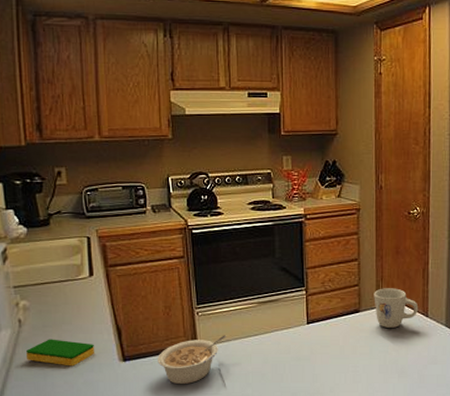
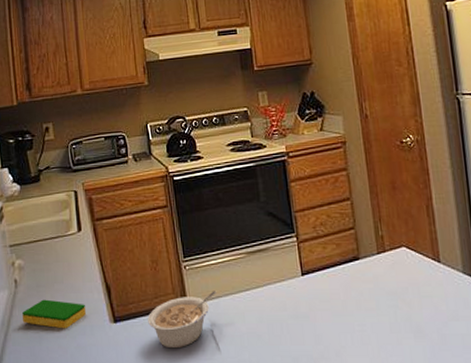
mug: present [374,288,419,328] -> none [373,229,428,277]

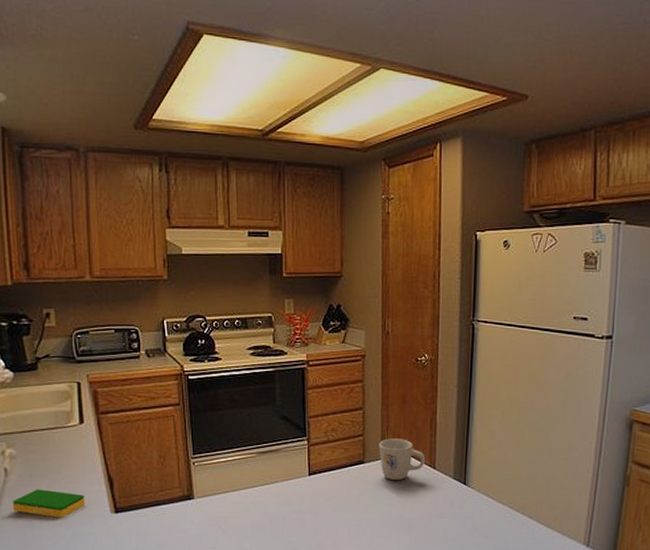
legume: present [148,291,217,349] -> none [151,486,224,538]
mug: none [373,229,428,277] -> present [379,438,426,480]

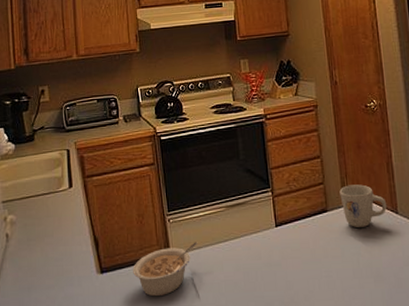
dish sponge: present [13,489,84,518] -> none [13,252,74,281]
legume: none [151,486,224,538] -> present [133,242,198,297]

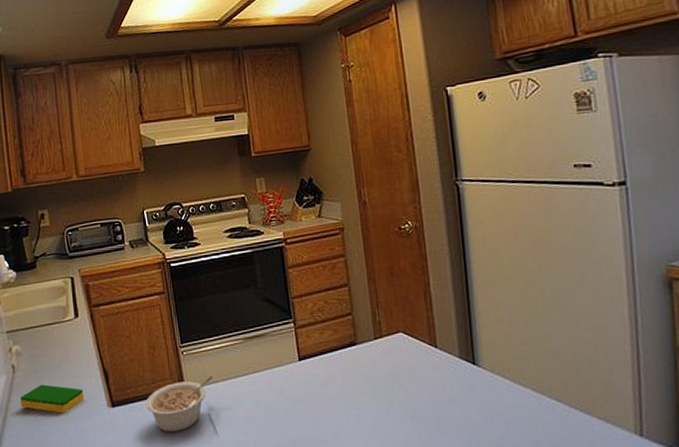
dish sponge: none [13,252,74,281] -> present [20,384,84,414]
mug: present [339,184,387,227] -> none [370,315,425,362]

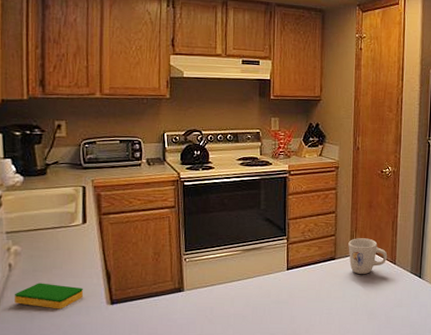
legume: present [145,376,214,432] -> none [144,280,212,327]
mug: none [370,315,425,362] -> present [348,238,388,274]

